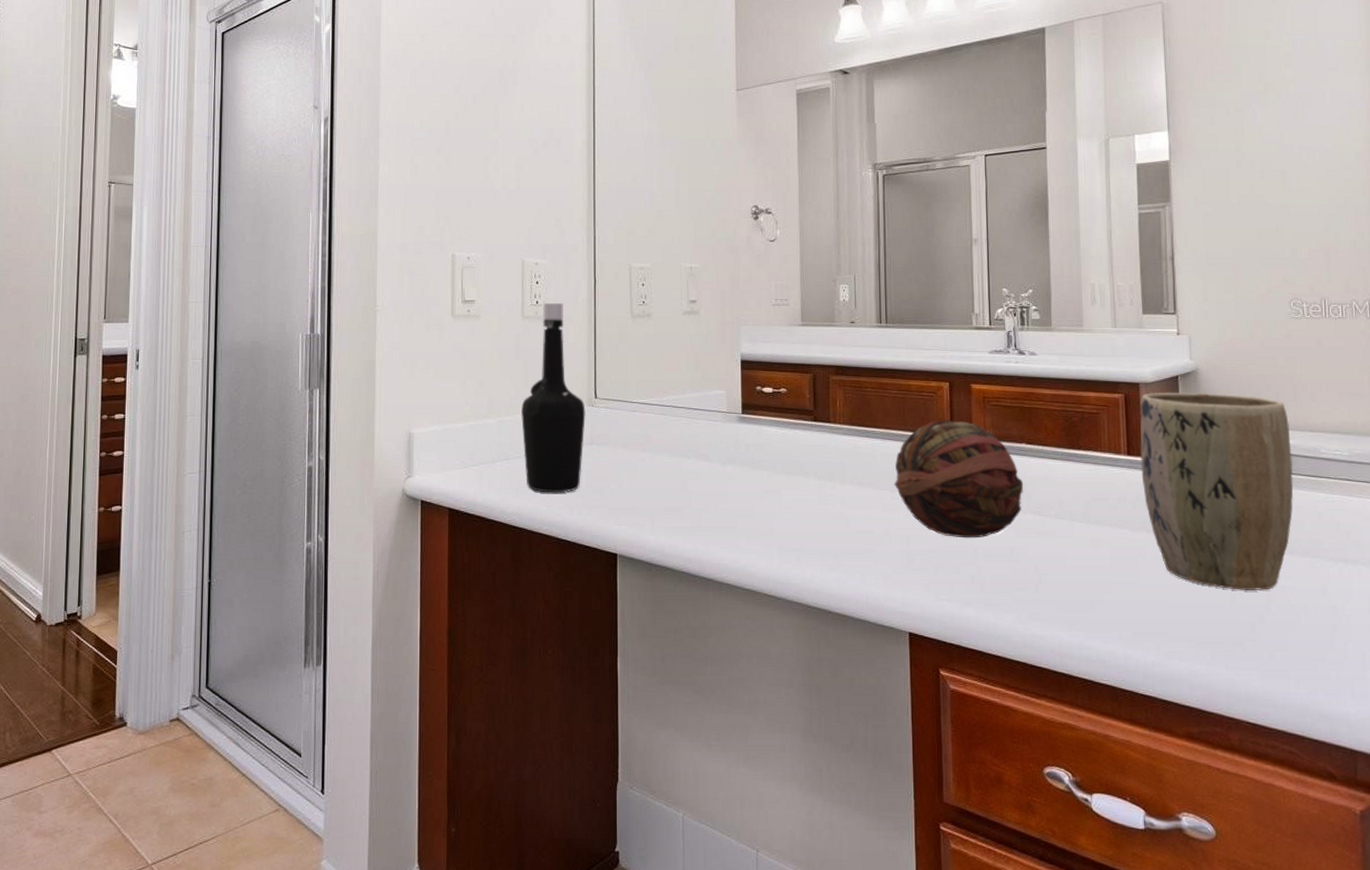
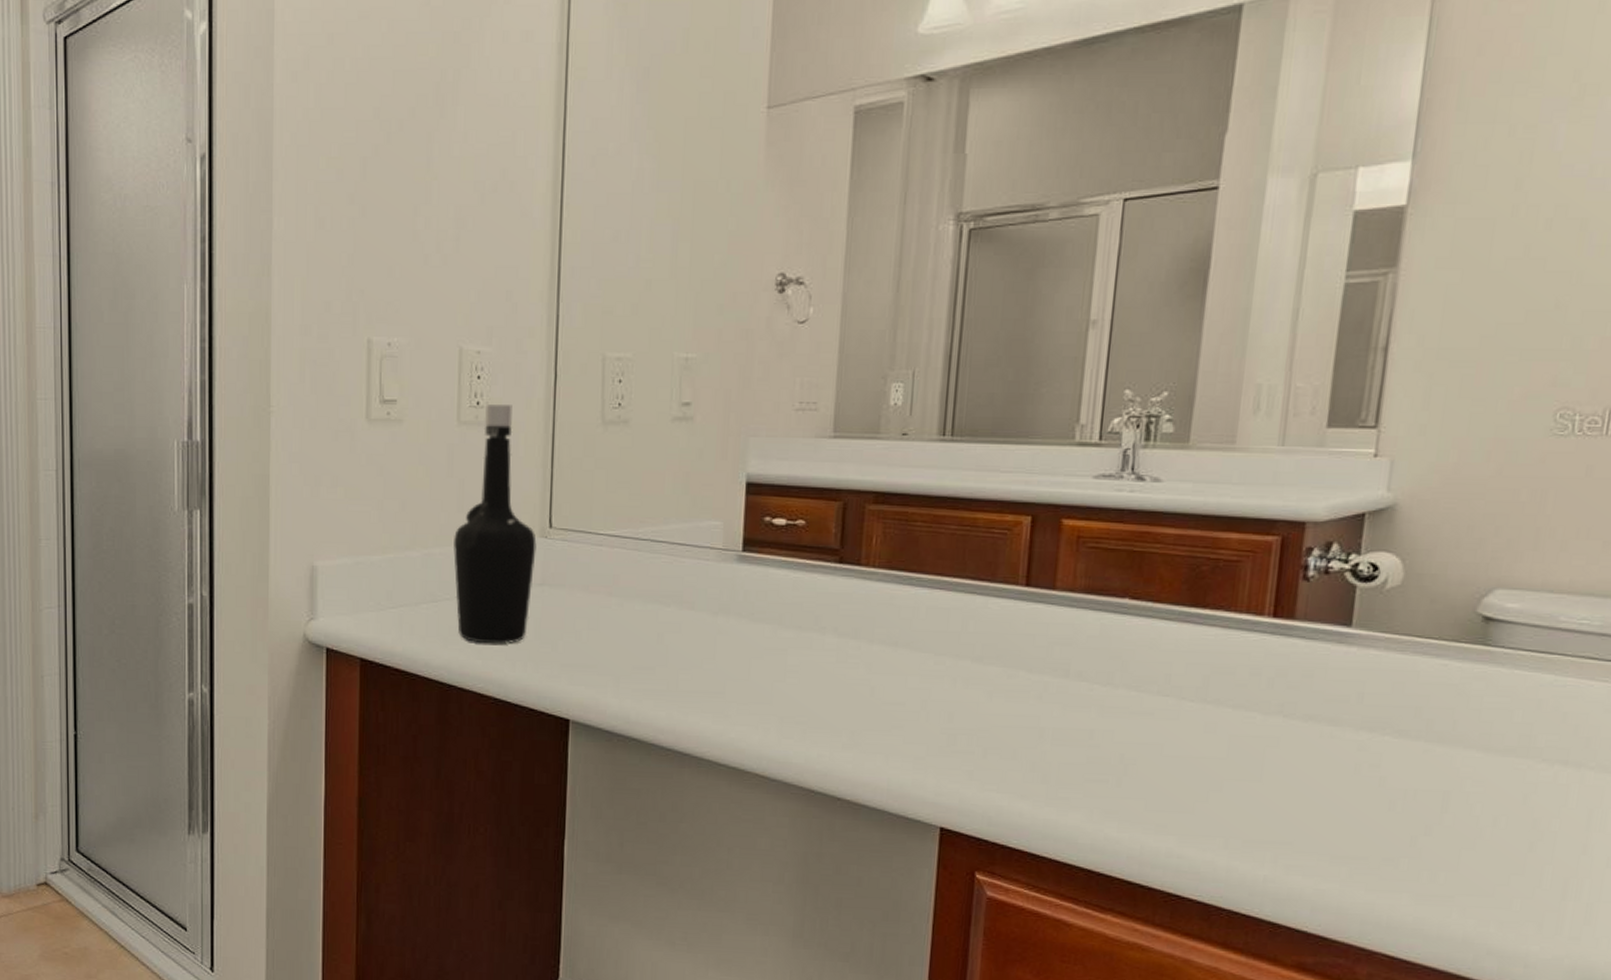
decorative ball: present [894,420,1024,538] -> none [939,565,1120,717]
plant pot: present [1140,392,1294,590] -> none [1288,534,1520,796]

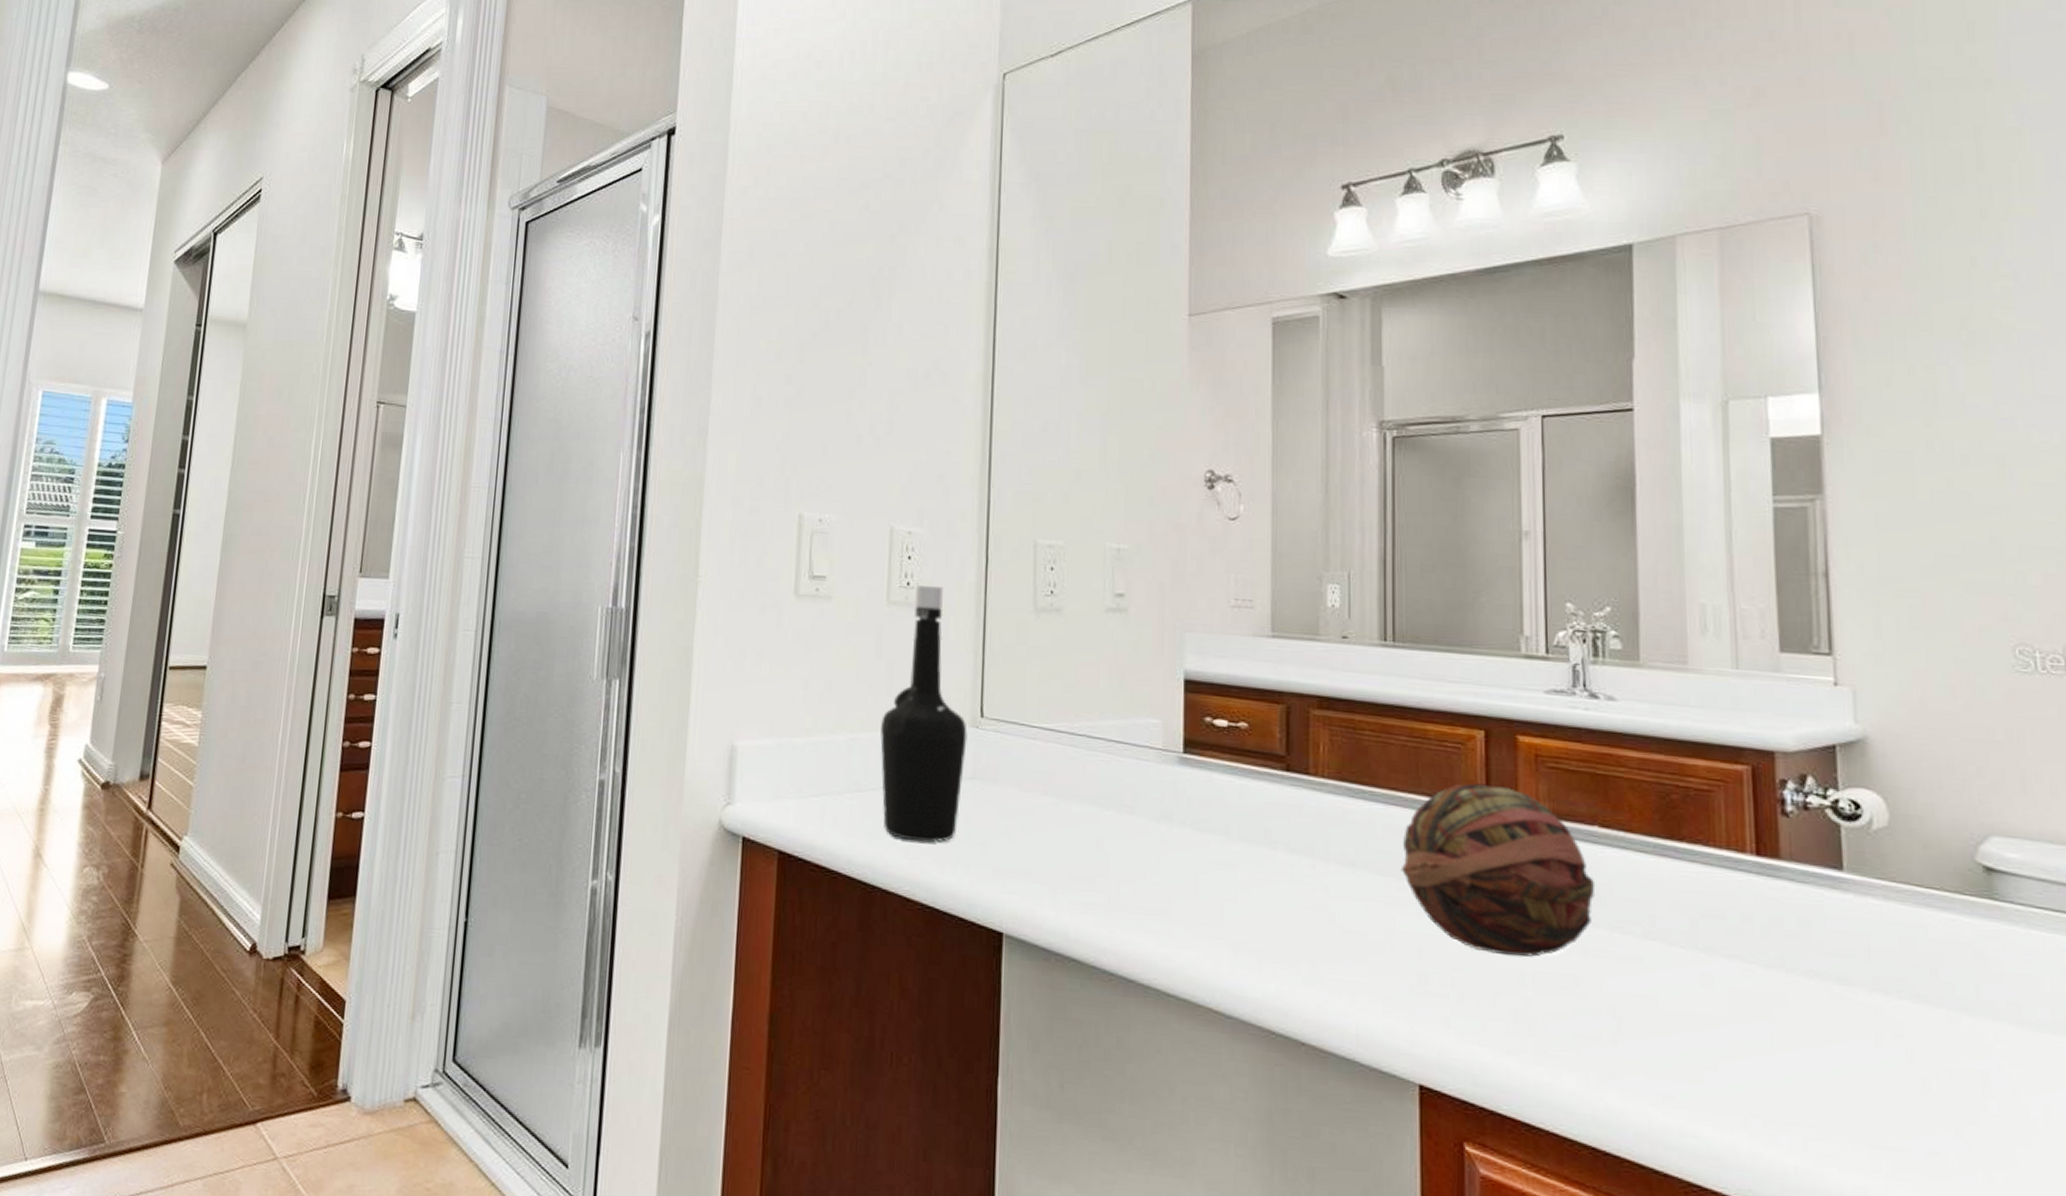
decorative ball: none [939,565,1120,717] -> present [1400,783,1596,958]

